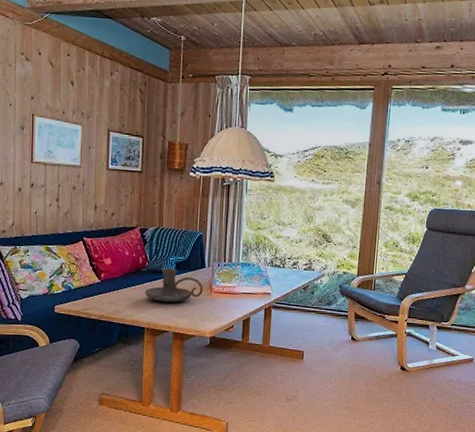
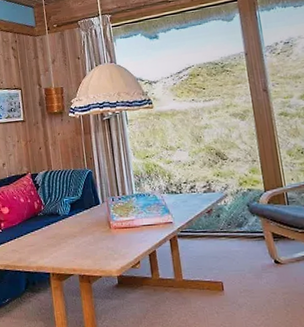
candle holder: present [144,268,203,303] -> none [44,209,102,245]

